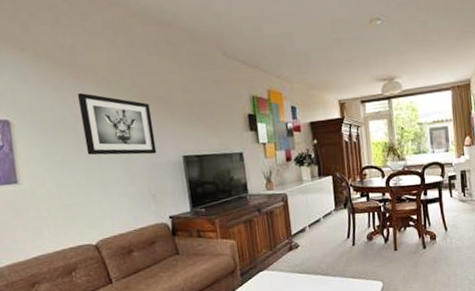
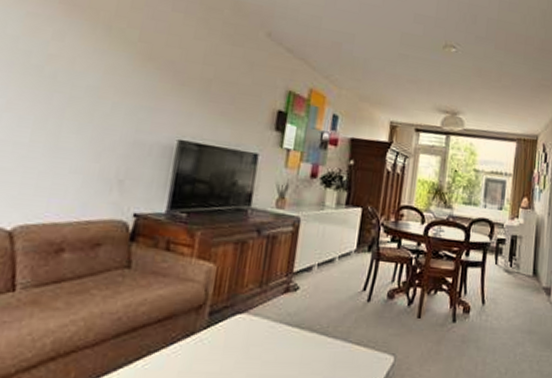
wall art: present [77,93,157,155] -> none [45,30,155,129]

